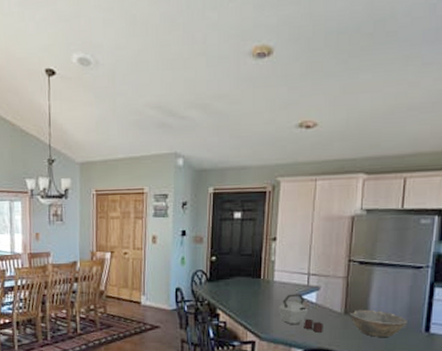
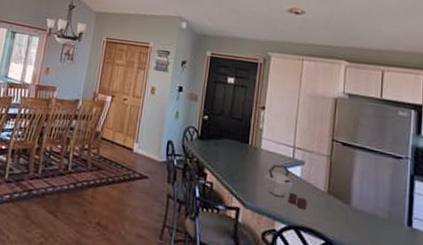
bowl: present [349,309,407,337] -> none [332,191,390,225]

